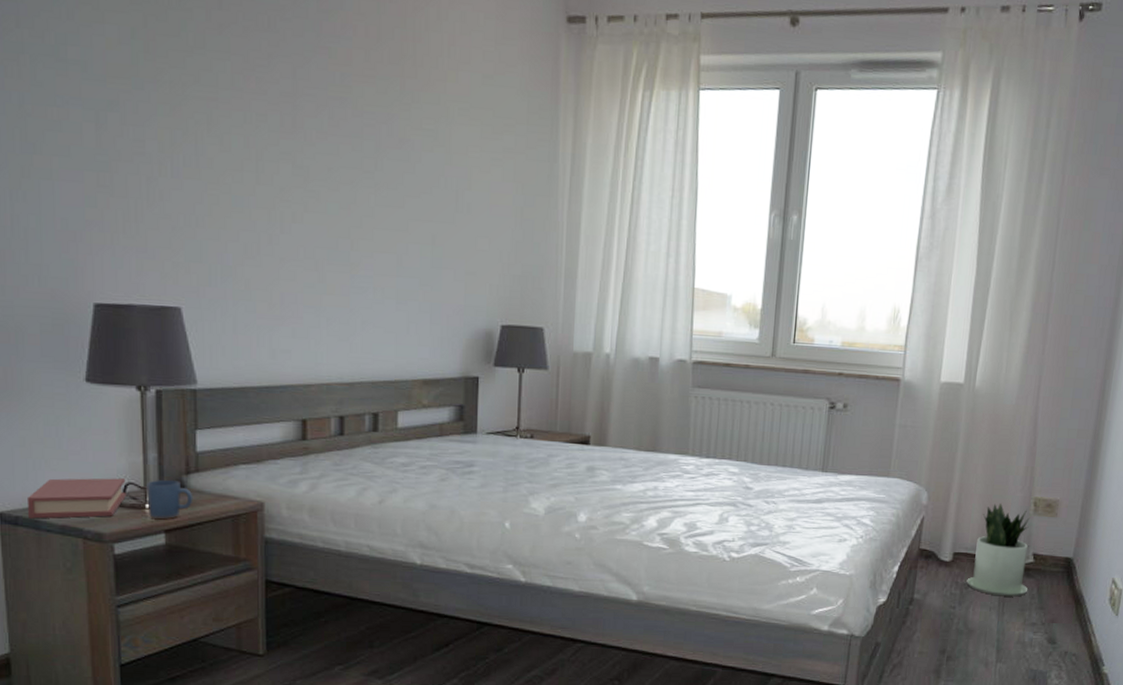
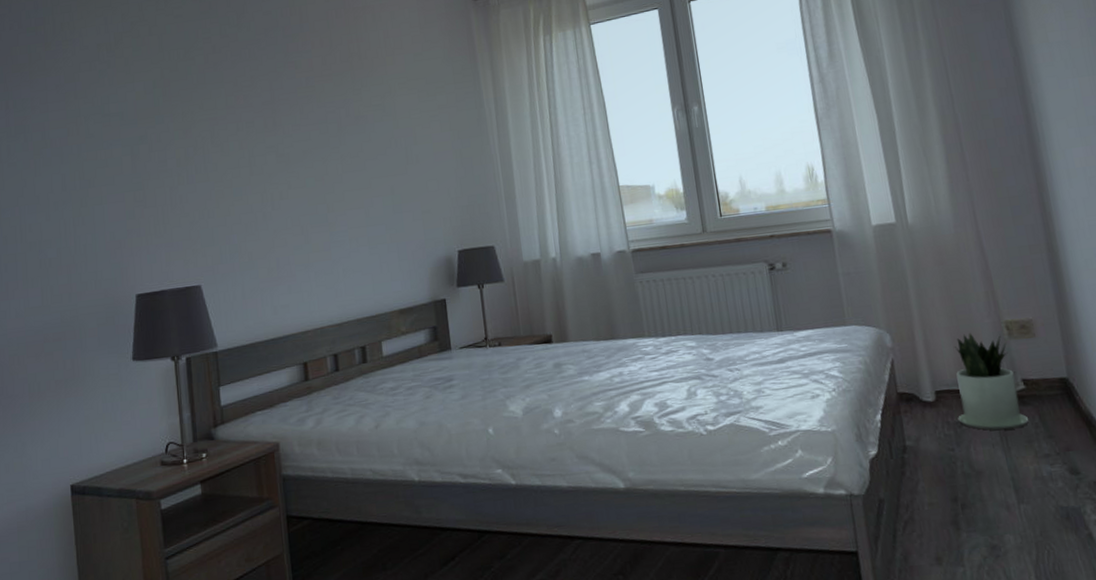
book: present [26,478,126,519] -> none [91,439,168,487]
mug: present [146,479,194,519] -> none [183,434,222,472]

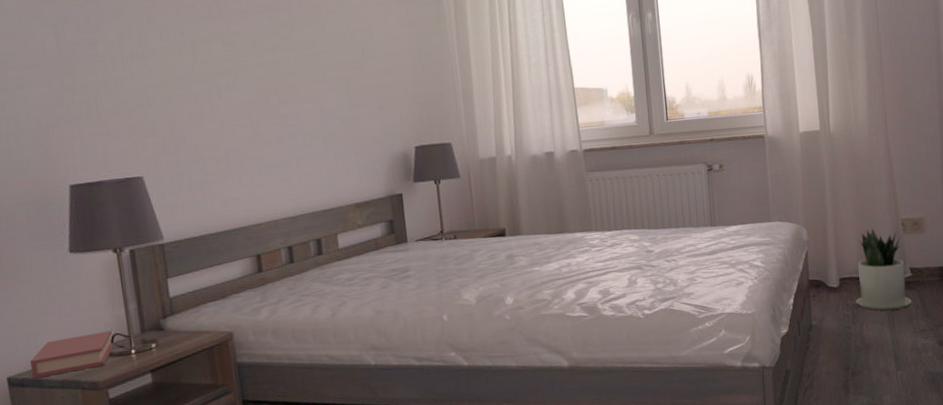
book: none [91,439,168,487] -> present [29,331,114,379]

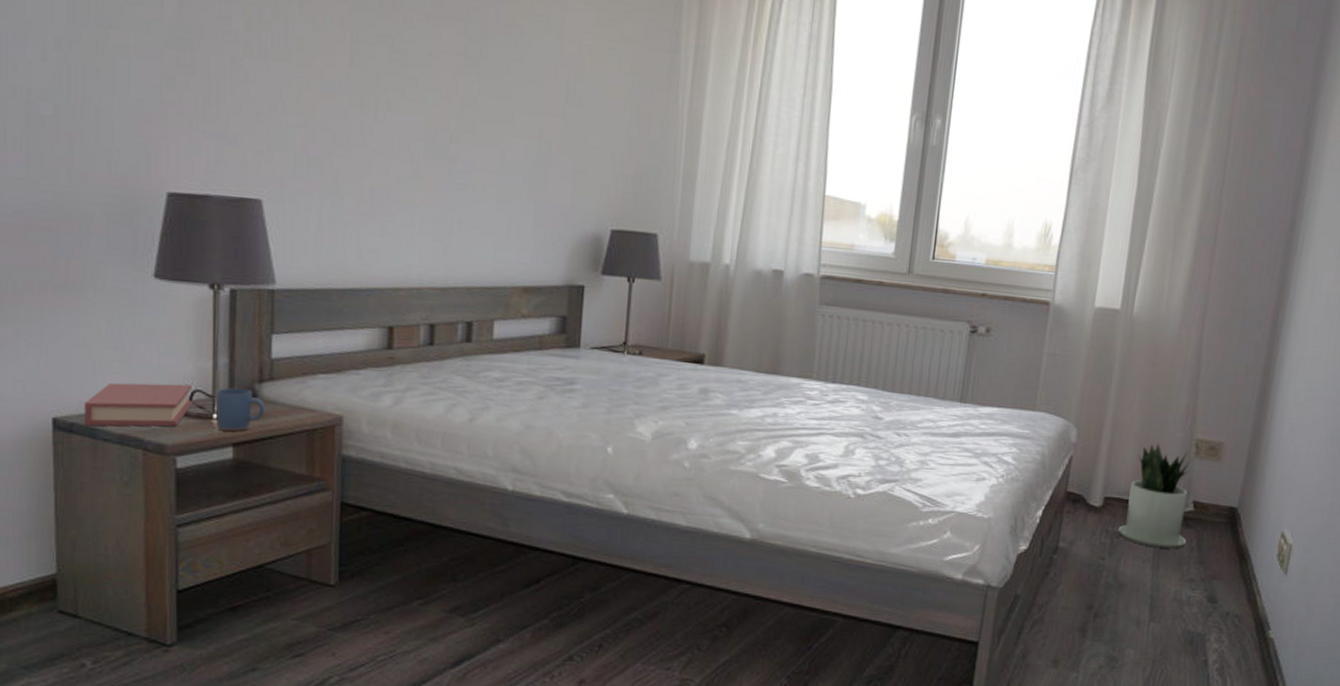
mug: none [130,324,172,361] -> present [215,387,266,431]

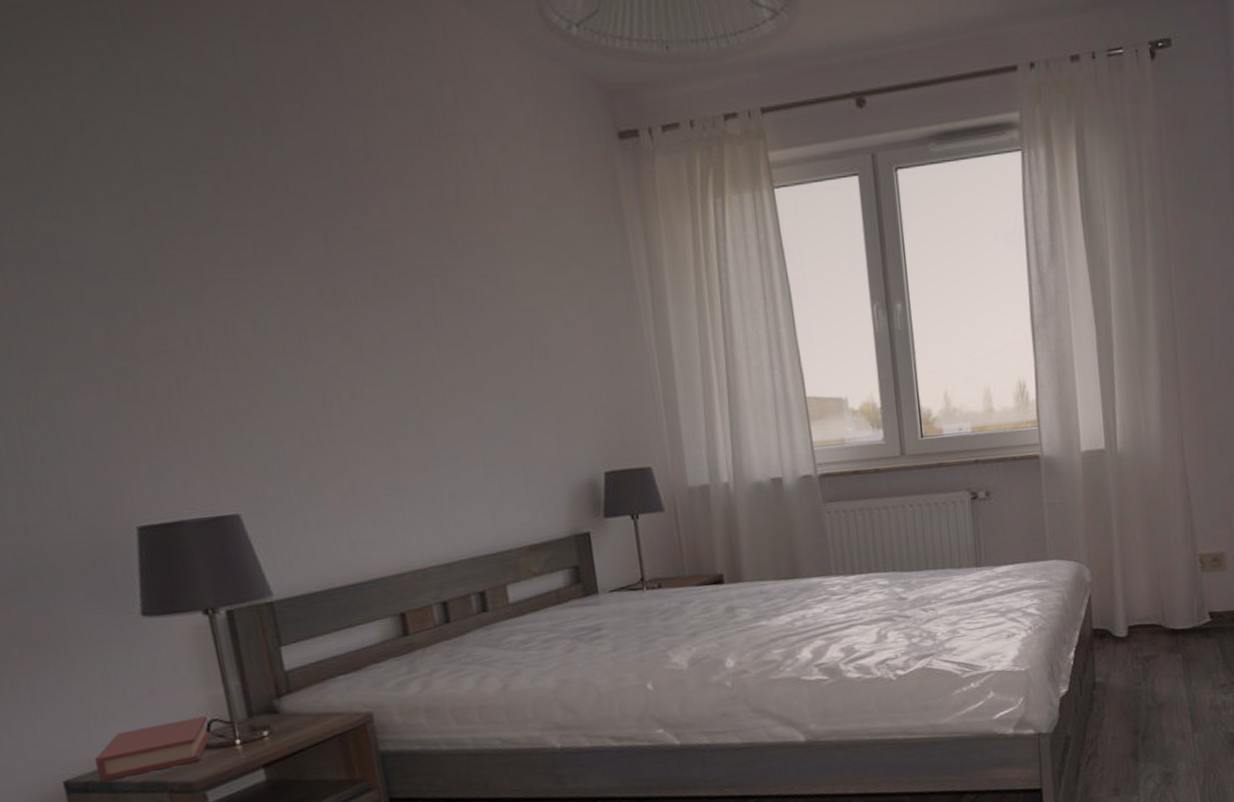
mug: present [215,387,266,431] -> none [233,706,291,754]
planter: present [1118,444,1194,549] -> none [1147,566,1211,664]

